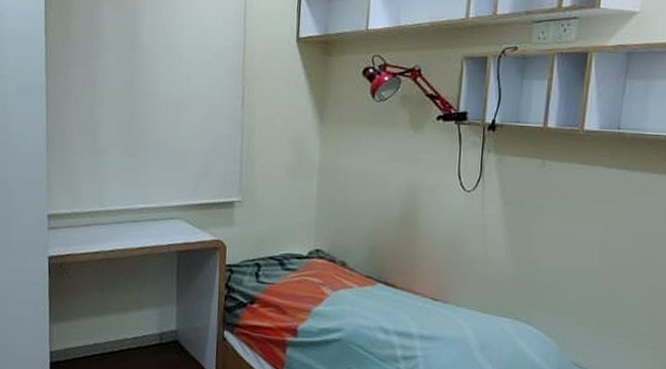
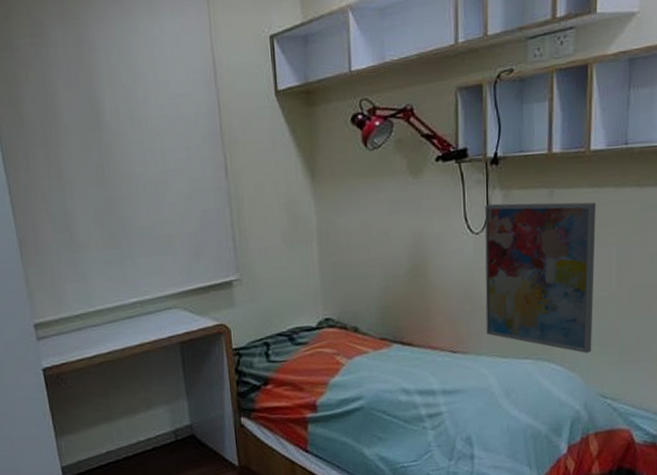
wall art: none [468,165,585,321] -> present [484,202,596,354]

